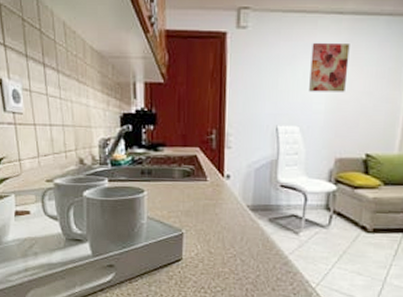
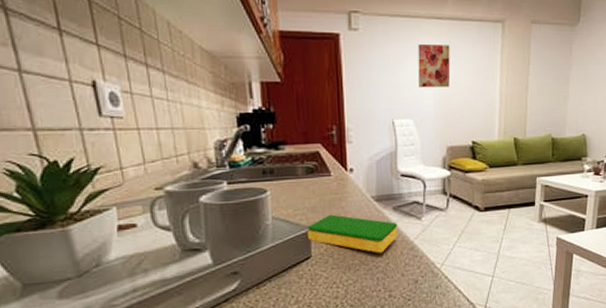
dish sponge: none [180,220,272,264] -> present [308,214,397,253]

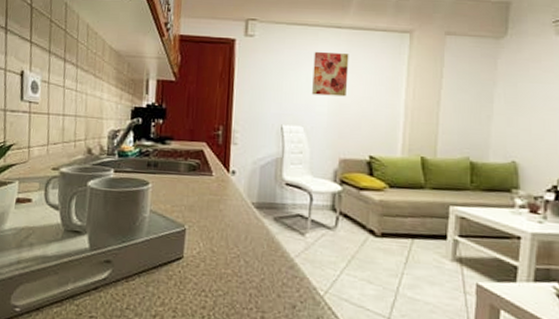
dish sponge: present [308,214,397,253] -> none [182,215,277,266]

